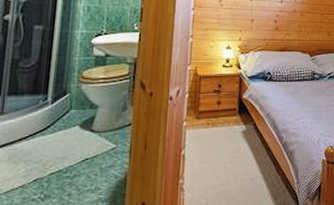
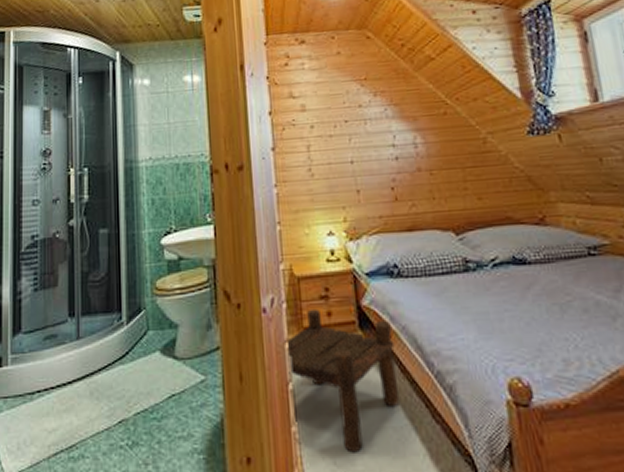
stool: none [183,99,260,196] -> present [285,308,401,453]

